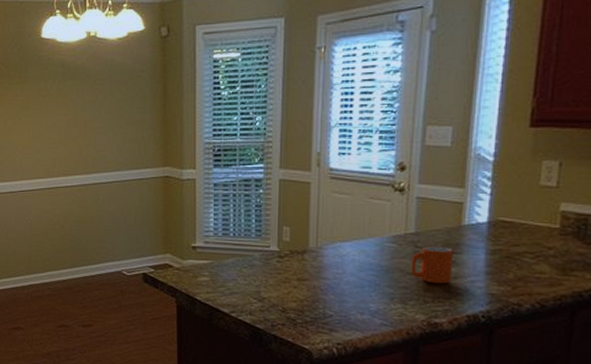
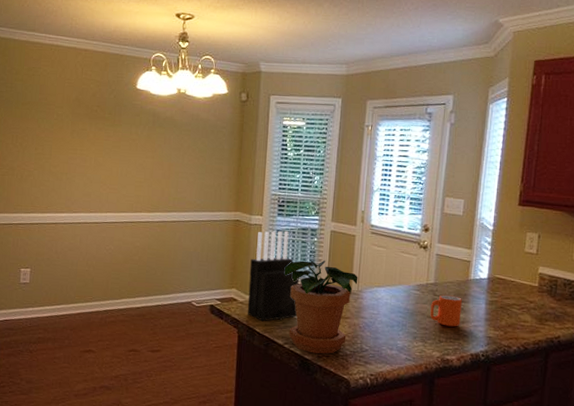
knife block: none [185,184,244,289] -> present [247,231,299,322]
potted plant: none [225,214,316,322] -> present [284,260,358,354]

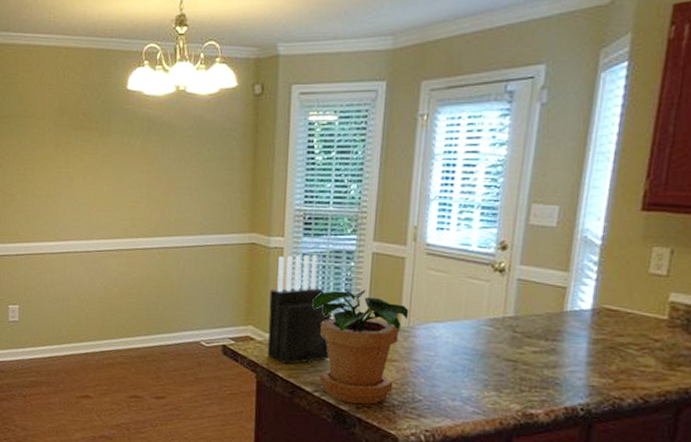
mug: present [430,295,462,327] -> none [507,331,554,373]

